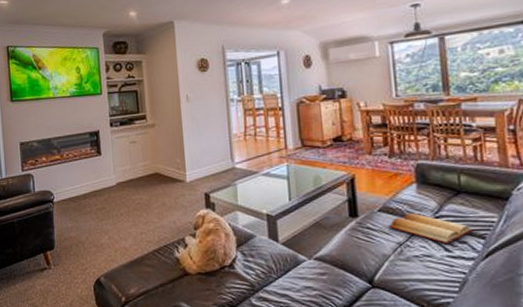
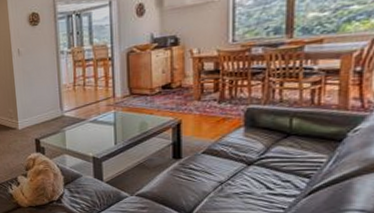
bible: present [387,212,474,245] -> none [210,154,300,183]

